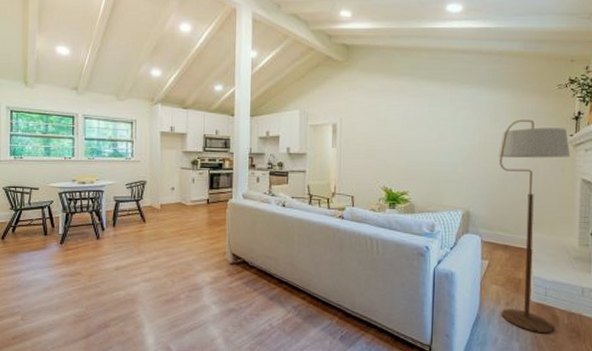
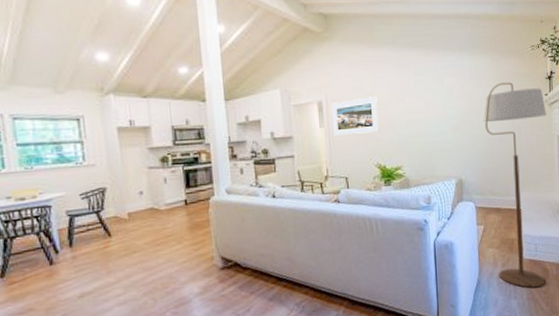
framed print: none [344,123,390,157] -> present [331,96,379,137]

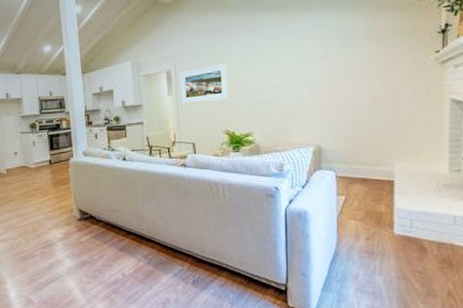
floor lamp: present [484,82,547,288] -> none [351,39,437,265]

